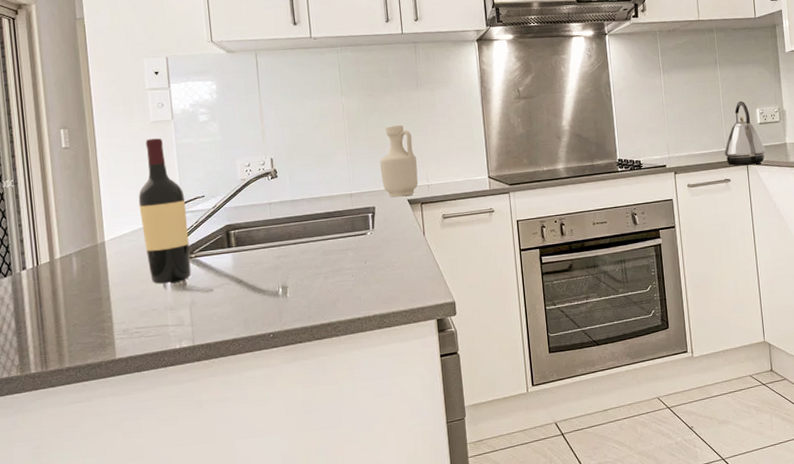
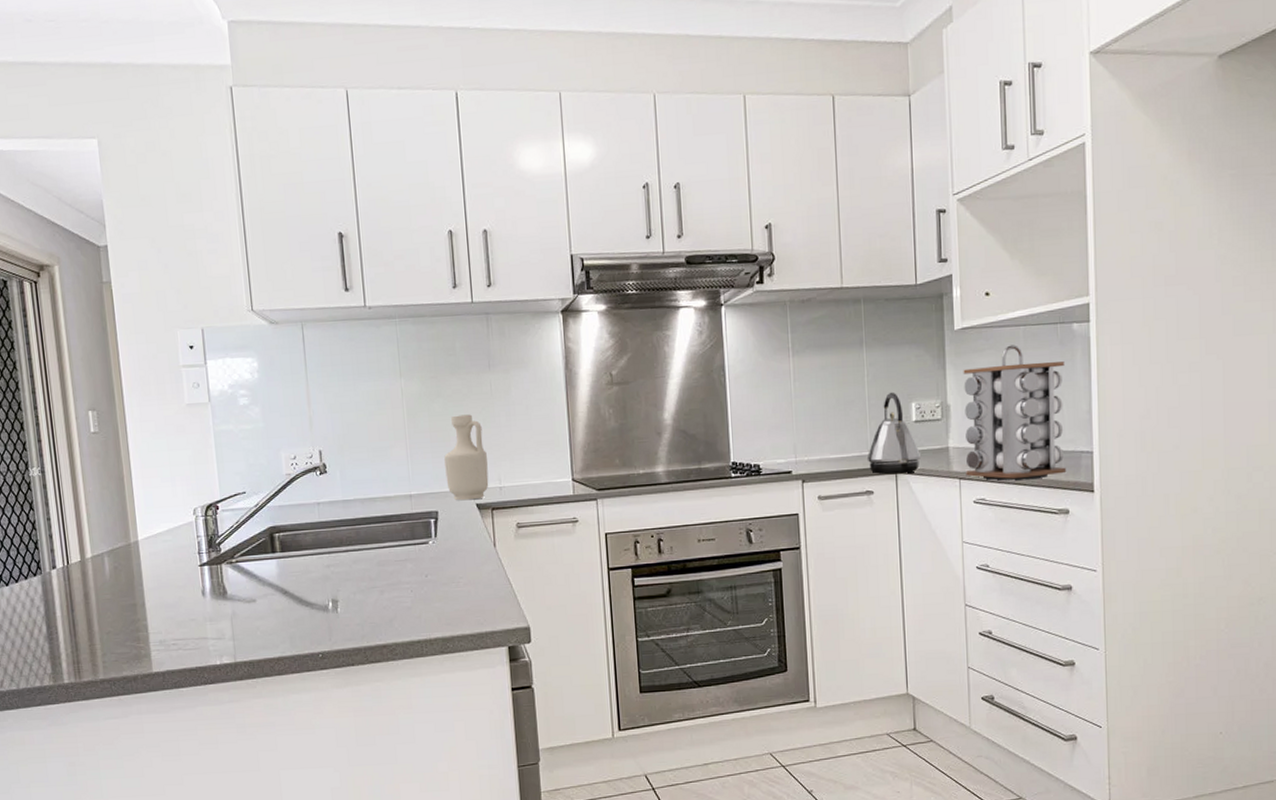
wine bottle: present [138,138,192,285] -> none [173,424,232,592]

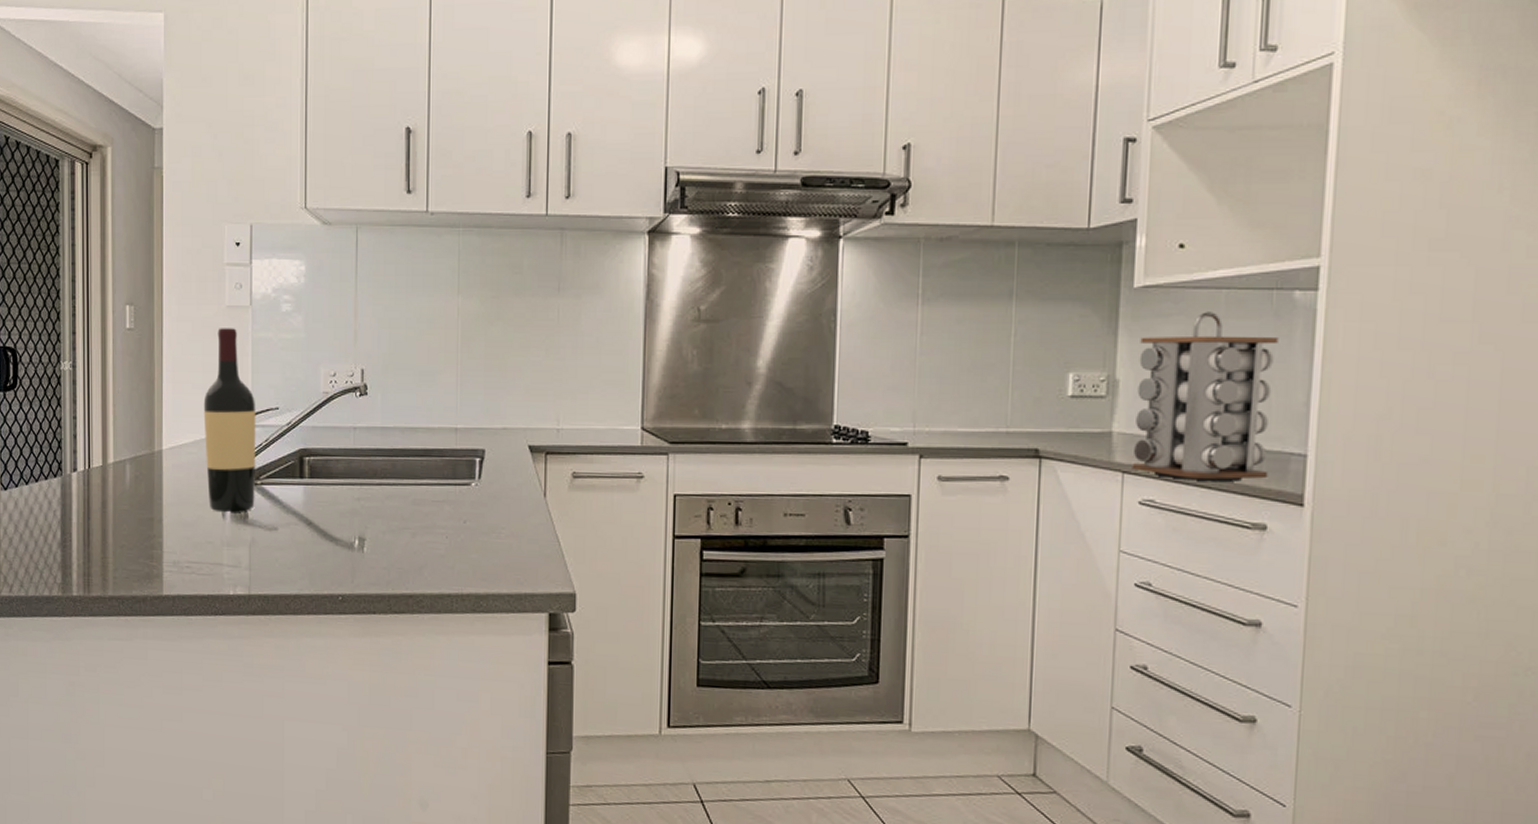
wine bottle: none [173,424,232,592] -> present [203,328,256,513]
ceramic jug: present [444,414,489,501] -> none [498,342,546,441]
kettle: present [866,392,922,475] -> none [1004,357,1076,459]

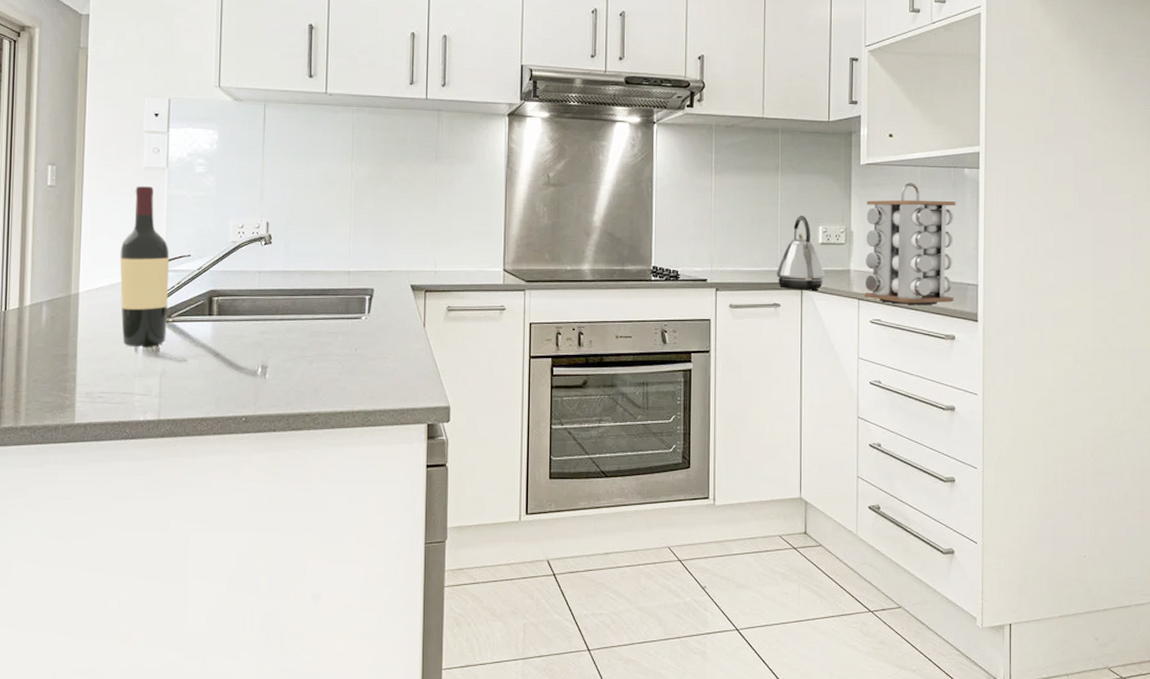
kettle: none [1004,357,1076,459] -> present [776,215,825,290]

